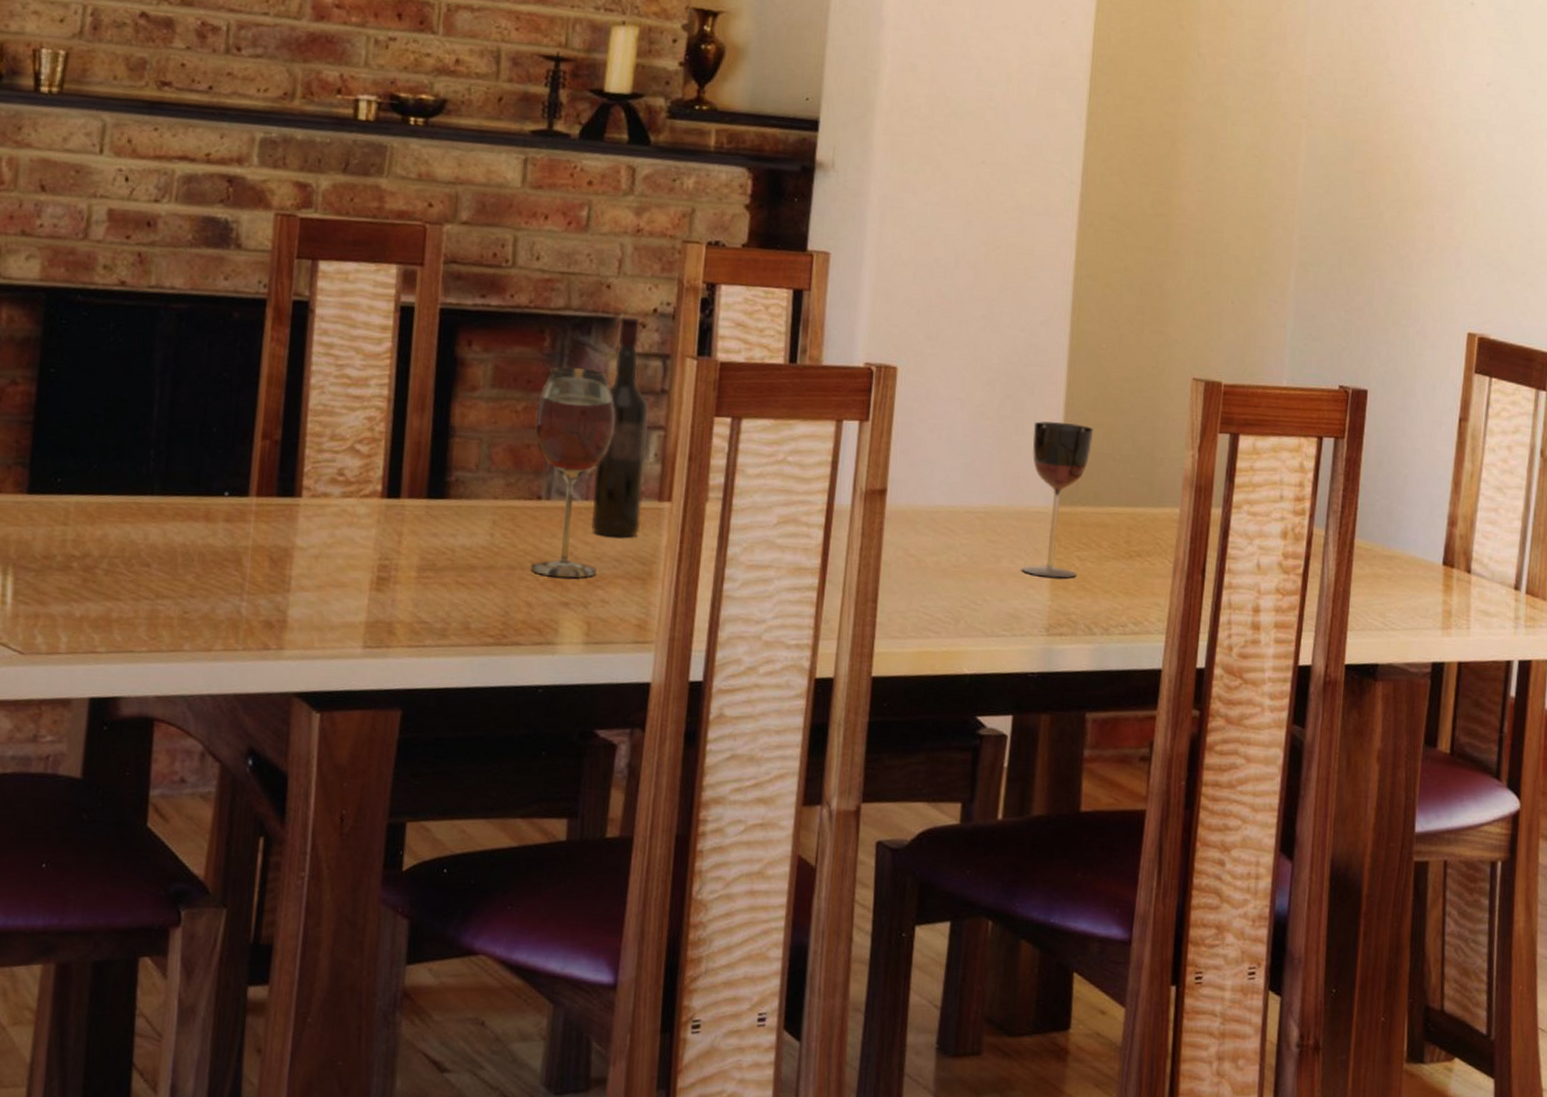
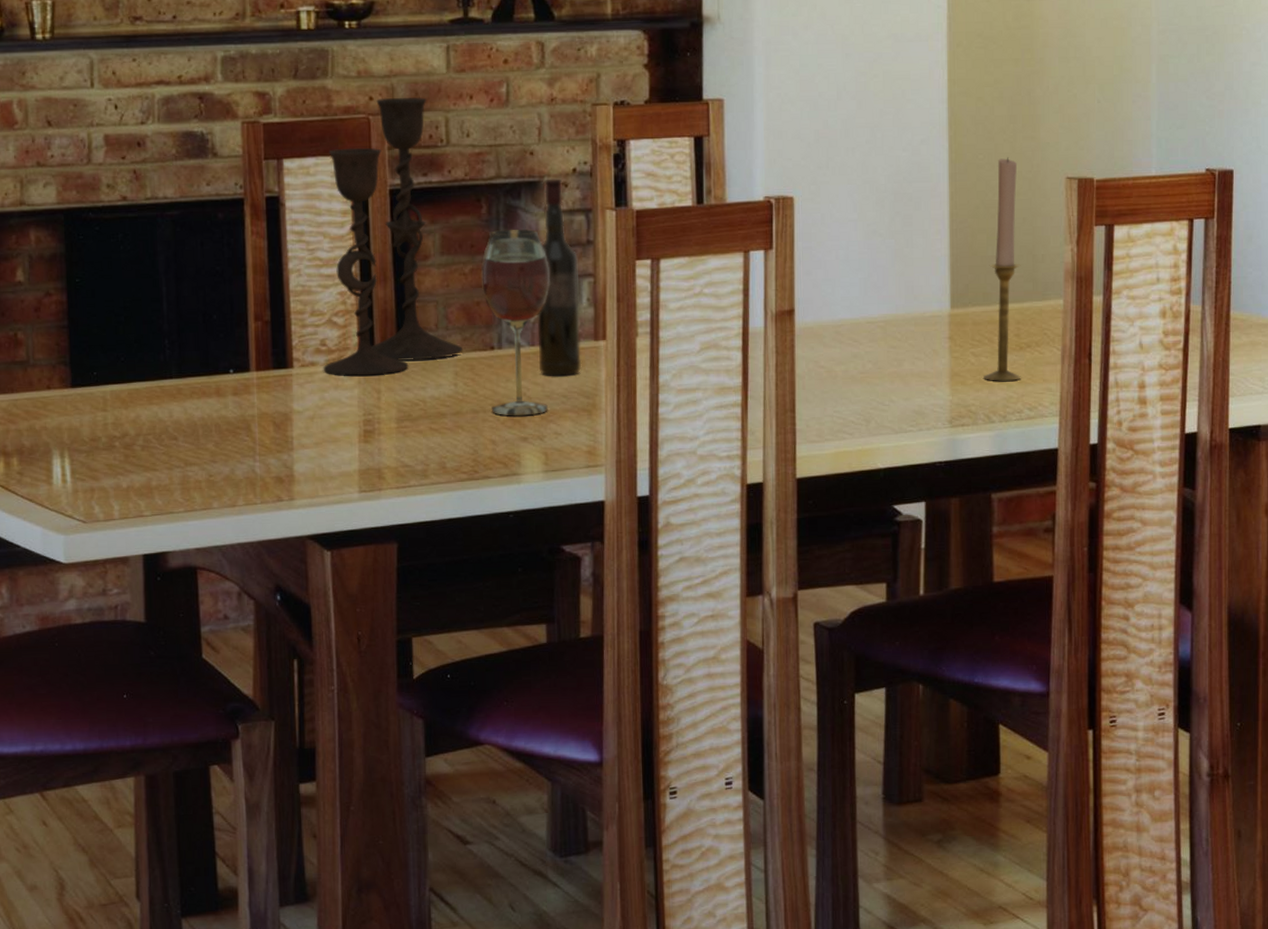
candlestick: none [337,206,506,515] -> present [323,97,463,376]
wineglass: present [1021,421,1093,578] -> none [922,232,977,374]
candlestick: none [1087,350,1142,591] -> present [983,157,1021,381]

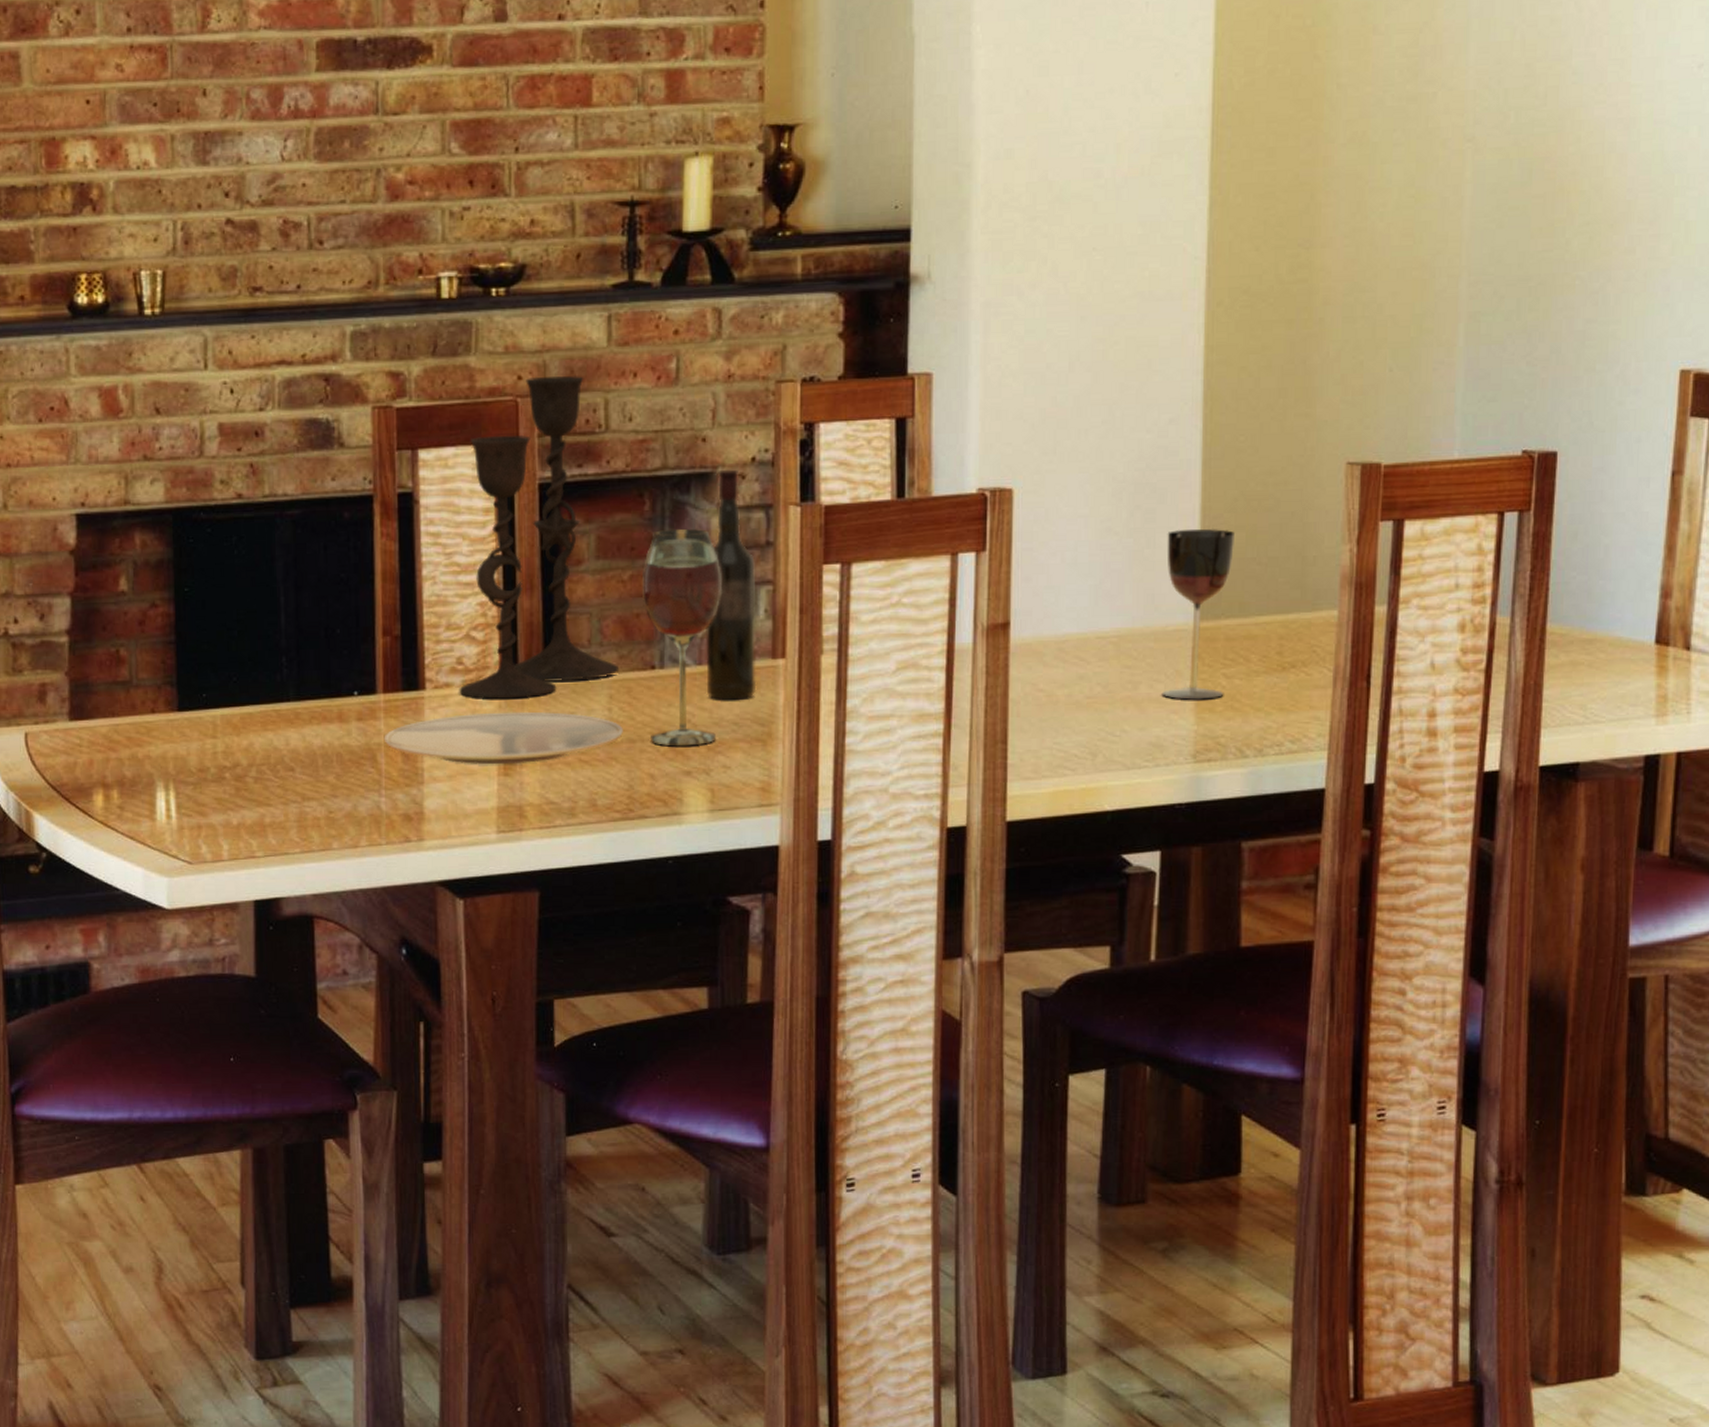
plate: none [257,386,468,433] -> present [384,711,623,765]
wineglass: none [922,232,977,374] -> present [1161,529,1234,700]
candlestick: present [983,157,1021,381] -> none [1236,439,1287,708]

